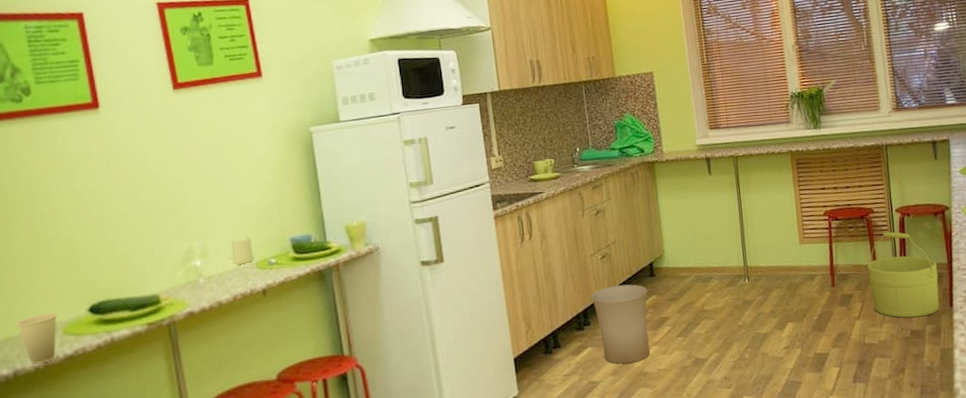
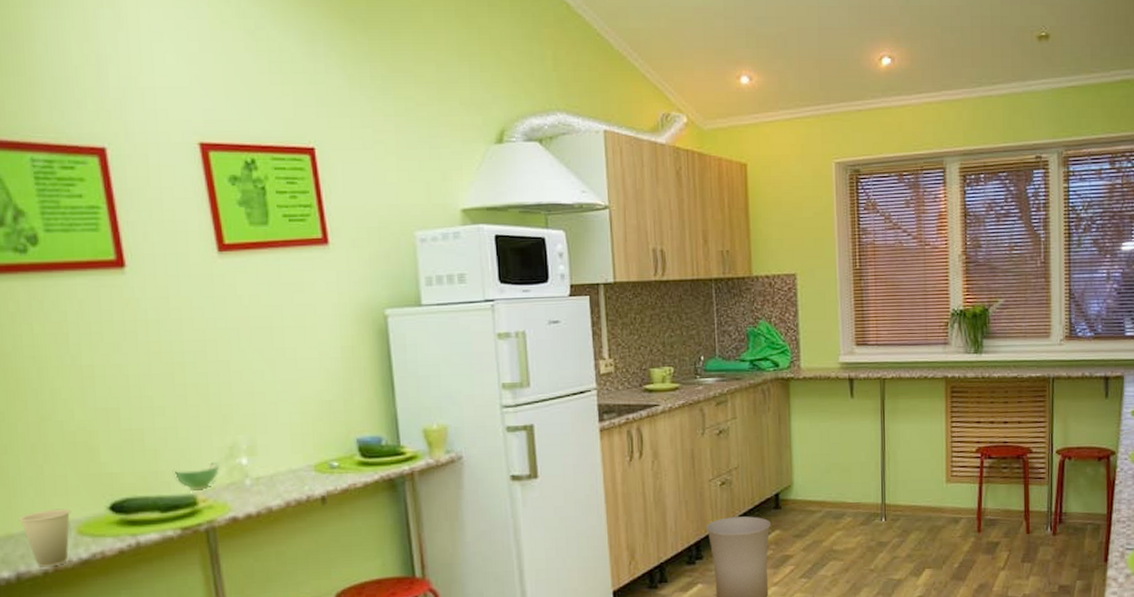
bowl: none [139,266,178,292] -> present [172,463,220,492]
mug: present [225,237,253,265] -> none [278,434,311,467]
bucket: present [867,231,940,318] -> none [1019,475,1095,572]

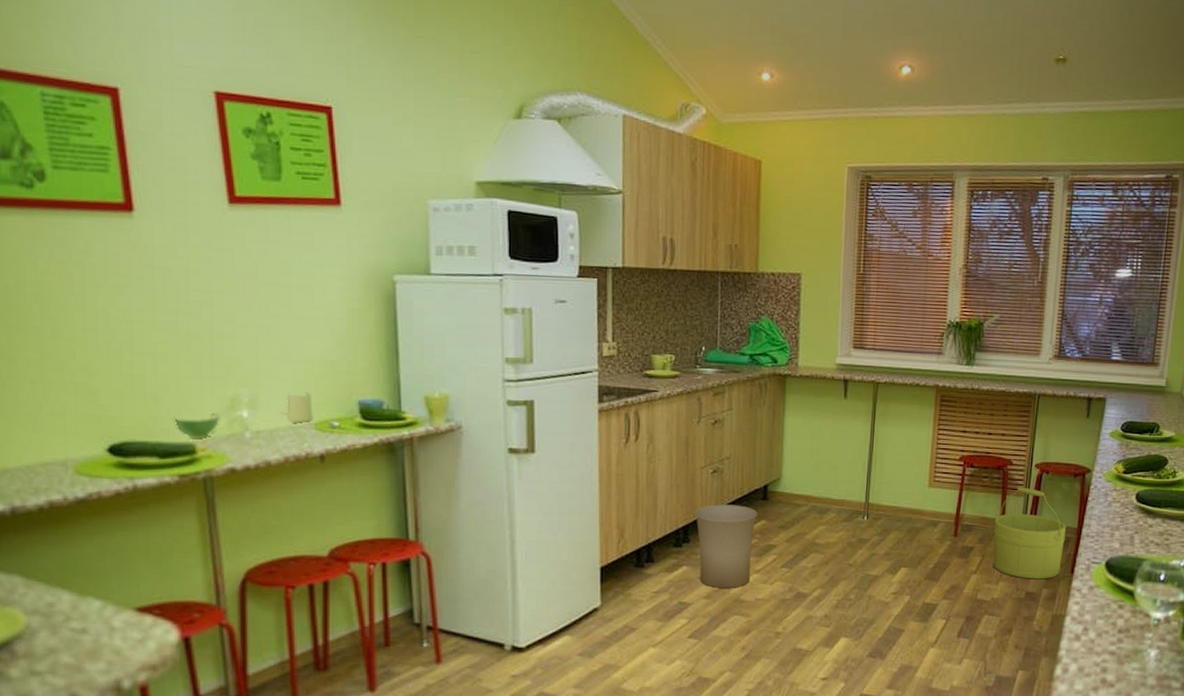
cup: present [18,508,71,567] -> none [15,446,69,503]
mug: none [278,434,311,467] -> present [279,392,312,423]
bucket: none [1019,475,1095,572] -> present [993,487,1066,580]

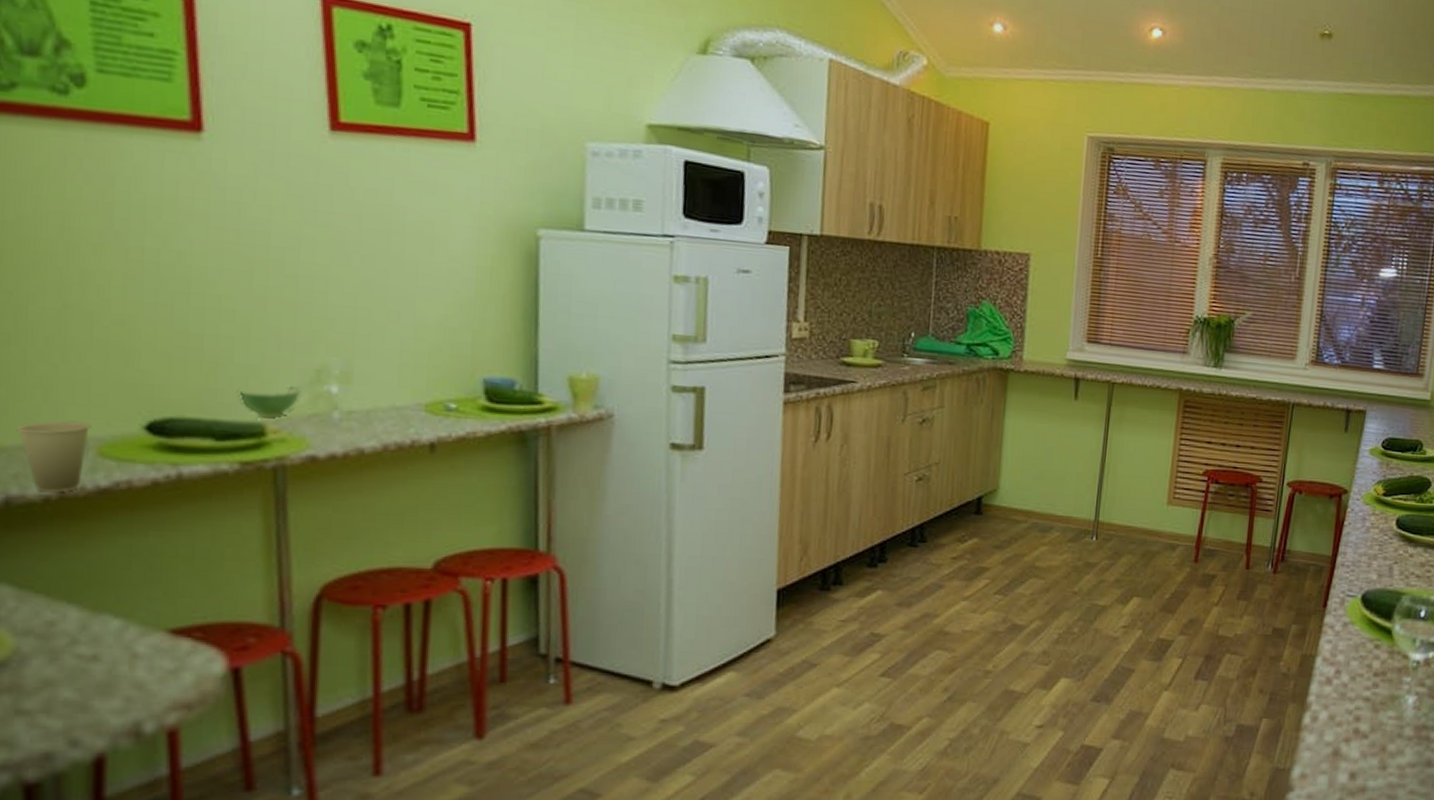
cup: none [15,446,69,503] -> present [16,420,92,493]
mug: present [279,392,312,423] -> none [379,365,423,404]
waste bin: present [694,504,757,588] -> none [894,518,969,618]
bucket: present [993,487,1066,580] -> none [1237,507,1319,614]

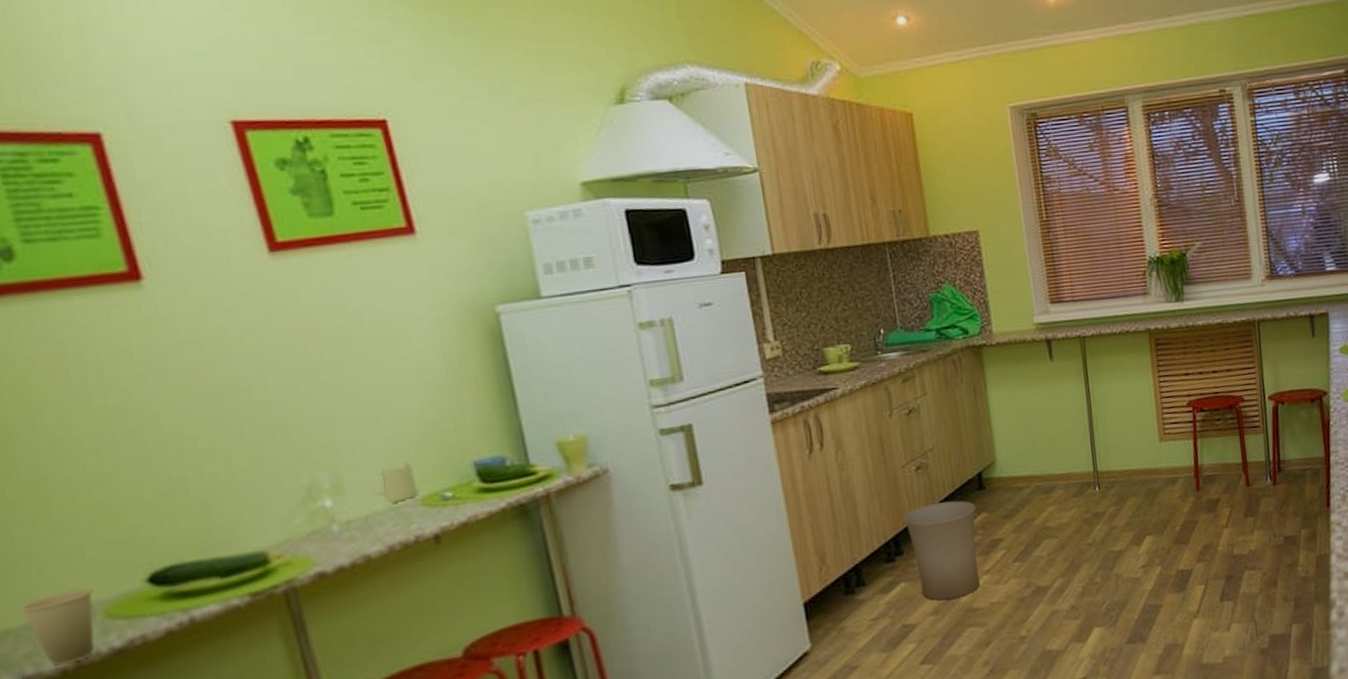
bowl: present [237,387,301,420] -> none [231,509,296,547]
mug: none [379,365,423,404] -> present [372,462,417,504]
waste bin: none [894,518,969,618] -> present [903,500,981,601]

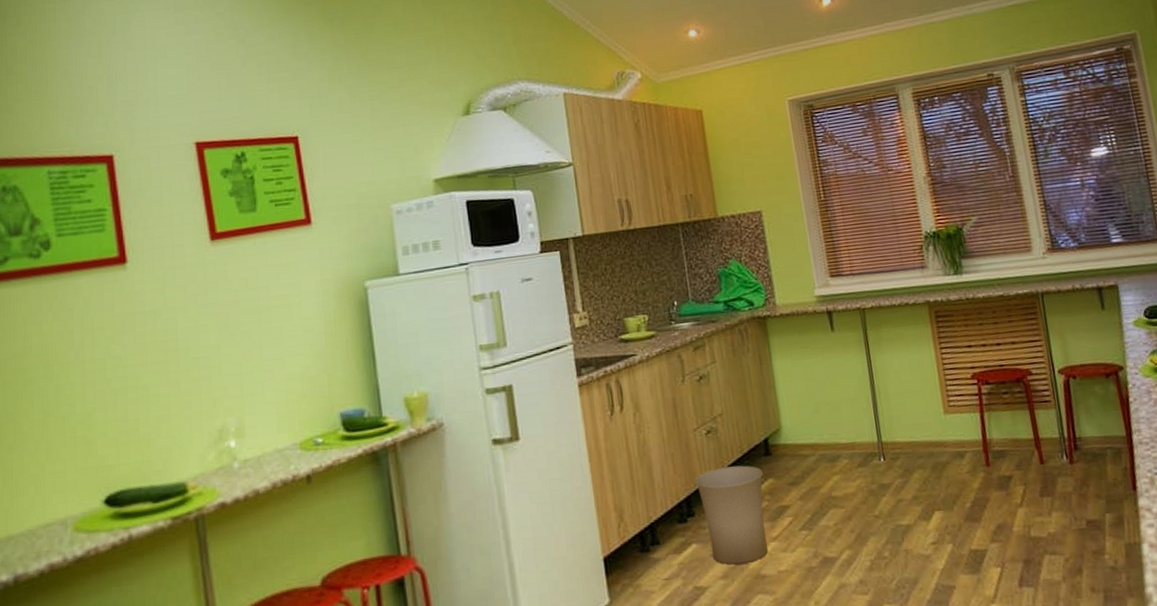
cup: present [18,587,95,666] -> none [19,505,69,568]
mug: present [372,462,417,504] -> none [264,412,297,446]

